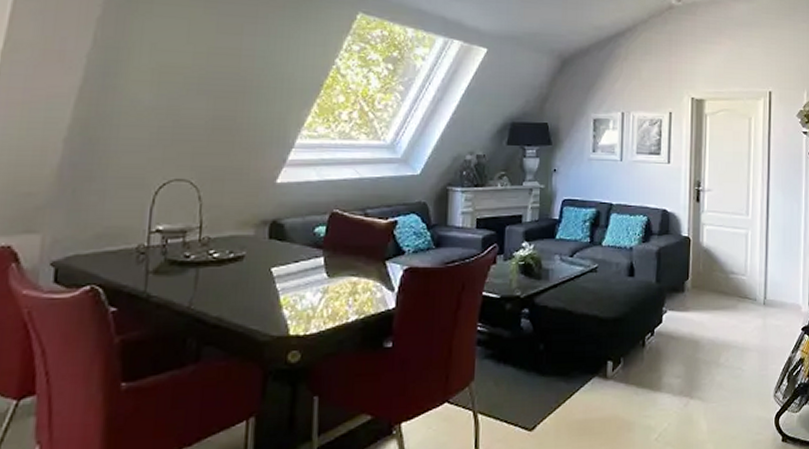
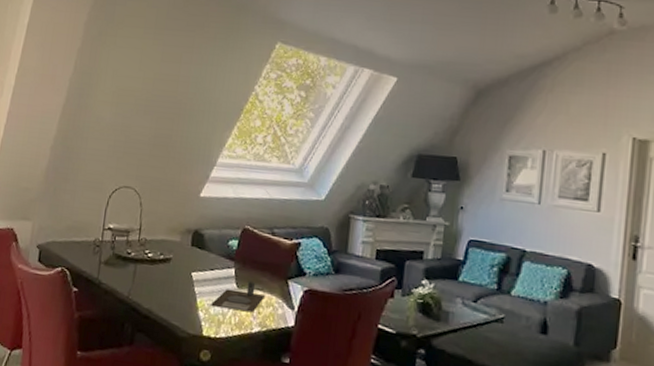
place setting: none [298,267,360,302] -> present [211,280,265,313]

